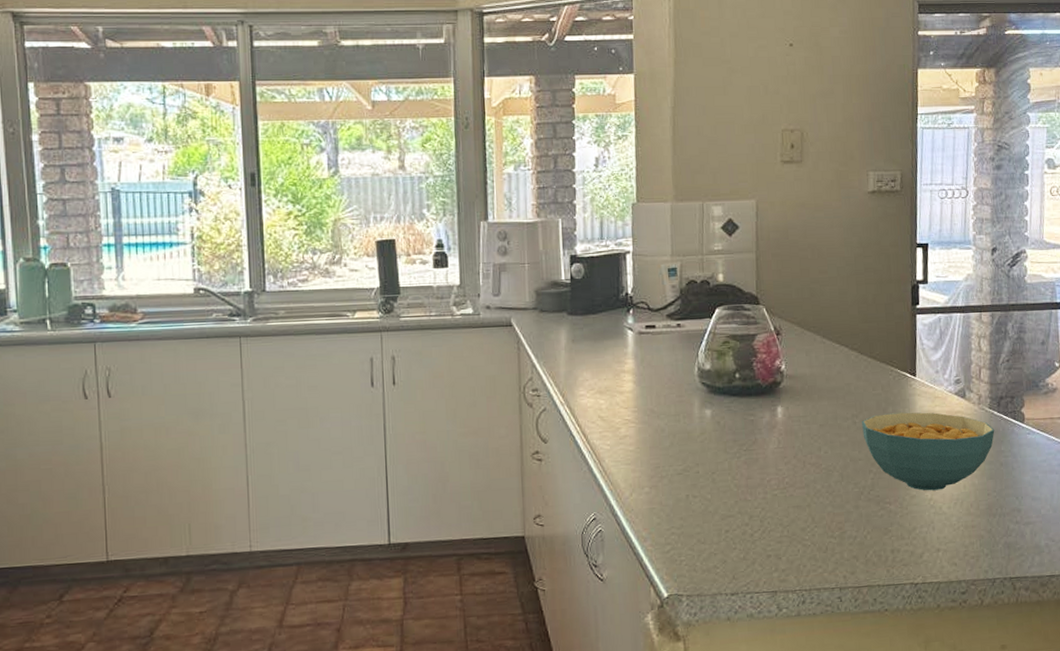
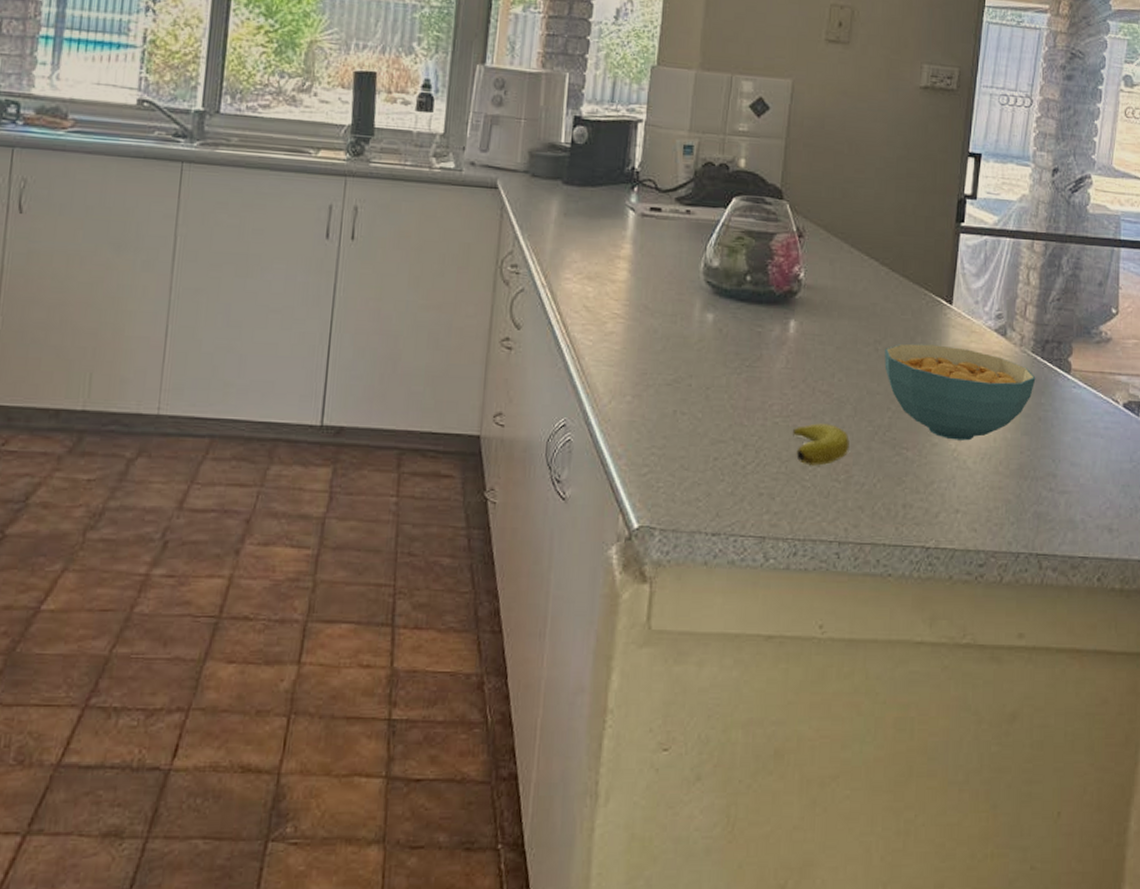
banana: none [790,490,840,527] -> present [793,423,850,466]

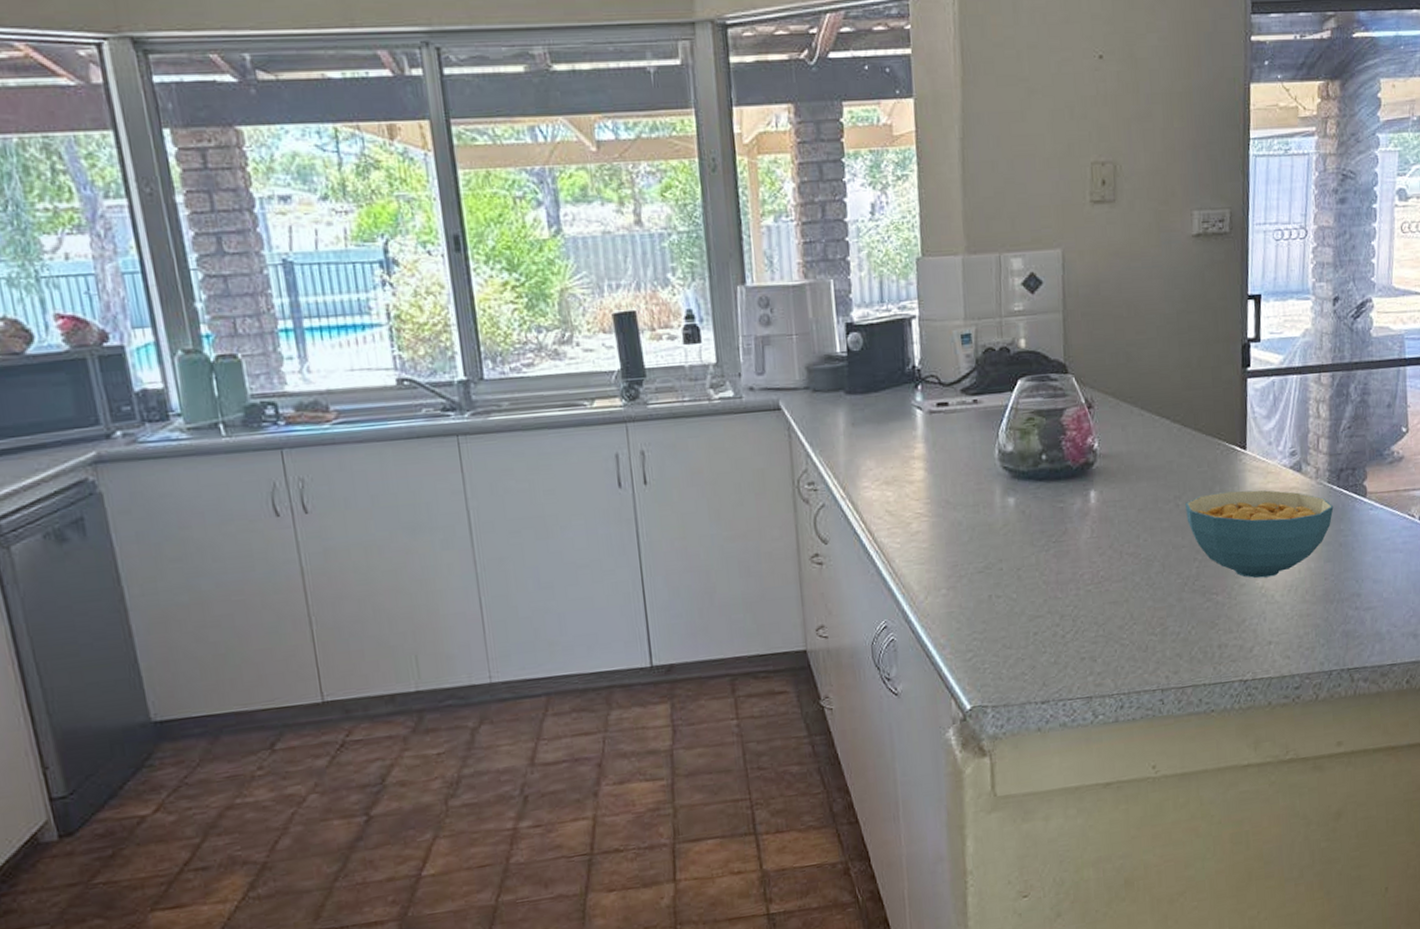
banana: present [793,423,850,466] -> none [1106,582,1162,625]

